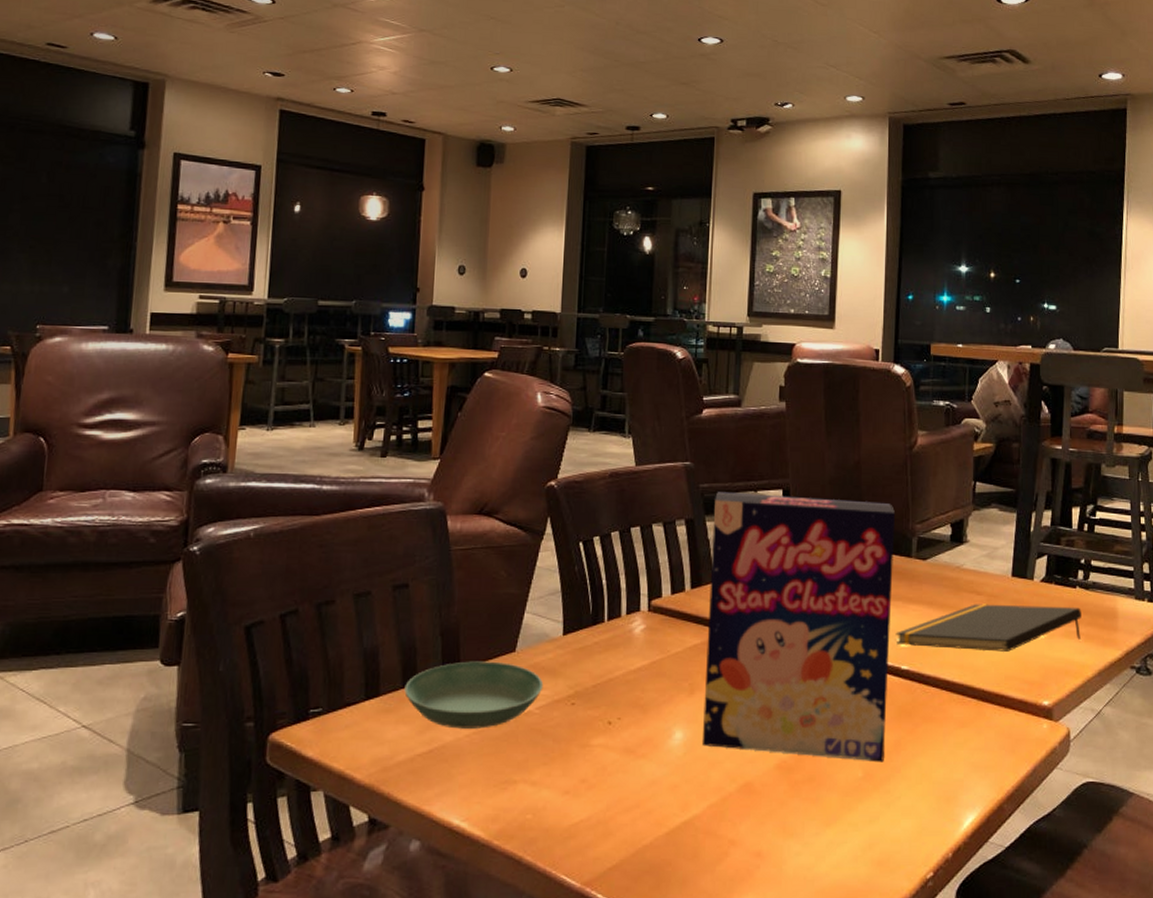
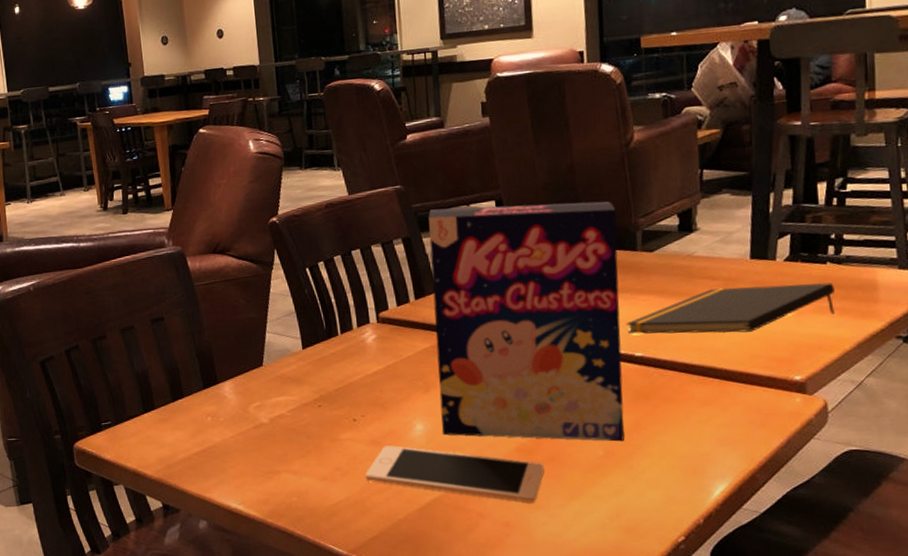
saucer: present [404,661,544,729] -> none [174,375,292,432]
cell phone: none [612,756,802,830] -> present [365,445,544,504]

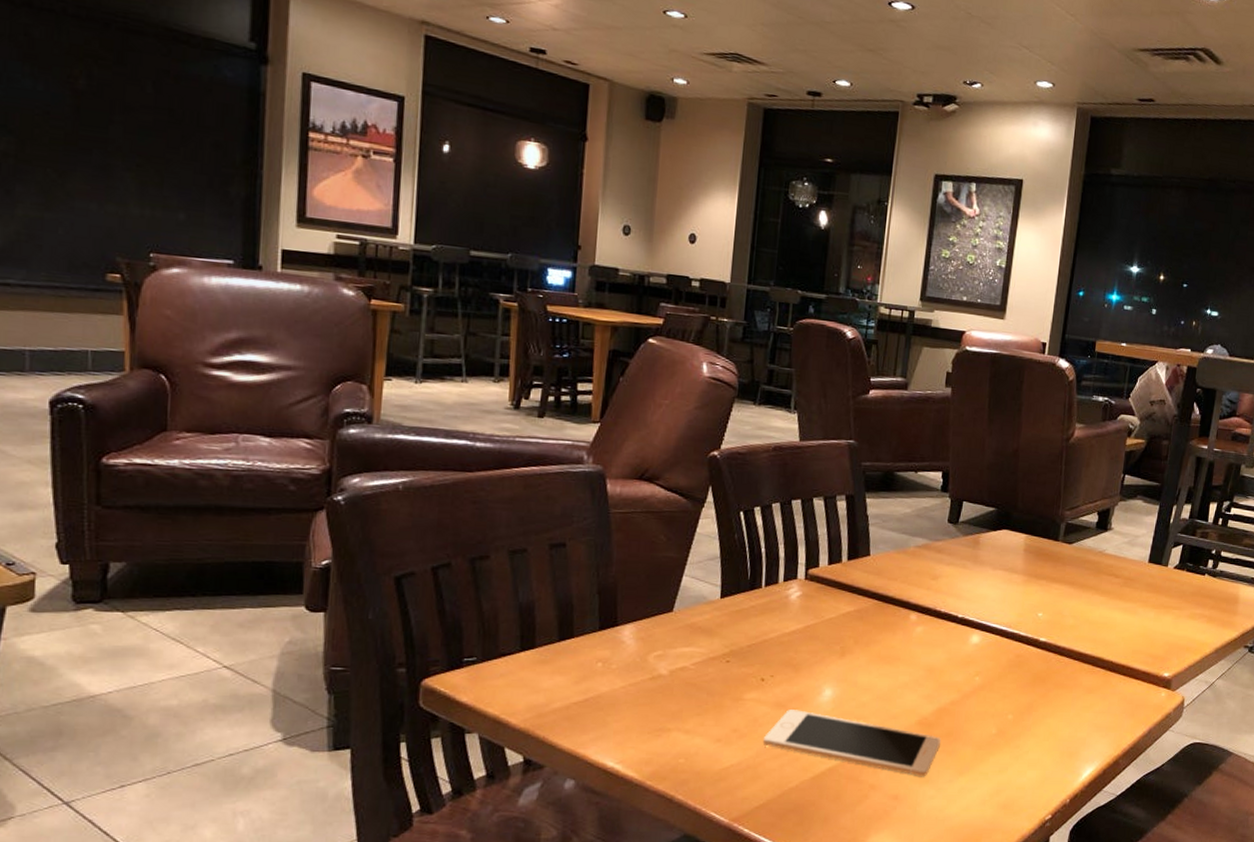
cereal box: present [428,201,625,442] -> none [849,471,1047,721]
notepad: present [626,282,835,334] -> none [1037,585,1207,629]

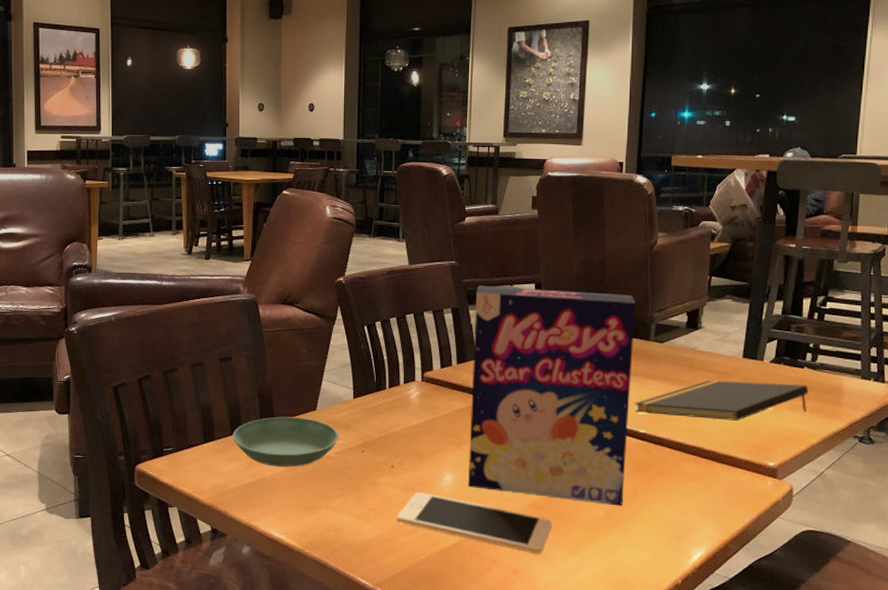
saucer: none [560,619,700,681] -> present [233,416,339,467]
cereal box: none [849,471,1047,721] -> present [467,286,635,506]
notepad: none [1037,585,1207,629] -> present [634,380,808,421]

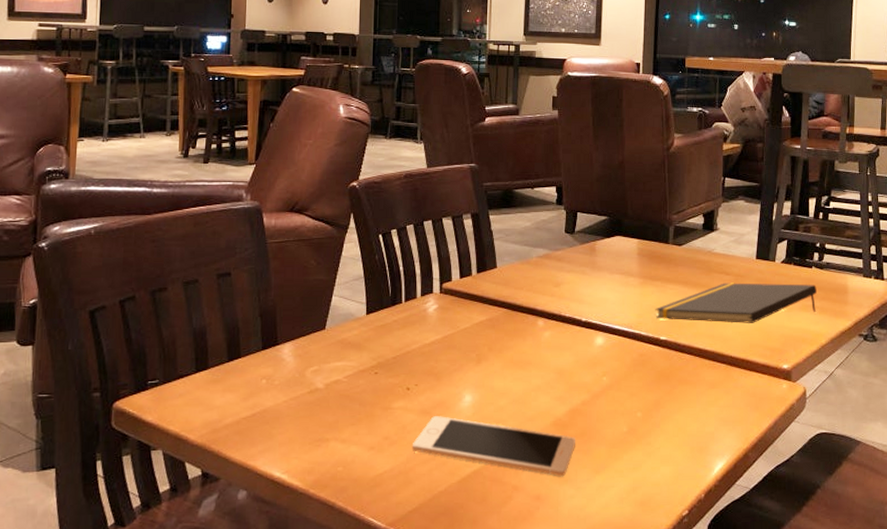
saucer: present [233,416,339,467] -> none [230,338,350,396]
cereal box: present [467,286,635,506] -> none [488,189,654,419]

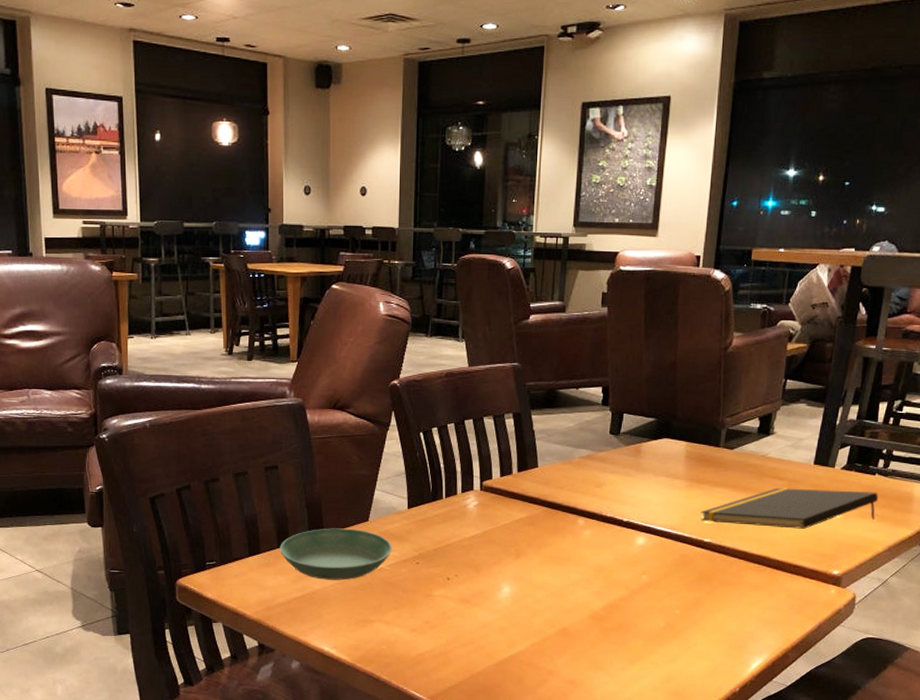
saucer: none [230,338,350,396] -> present [280,528,393,580]
cell phone: present [411,416,575,477] -> none [451,604,612,665]

